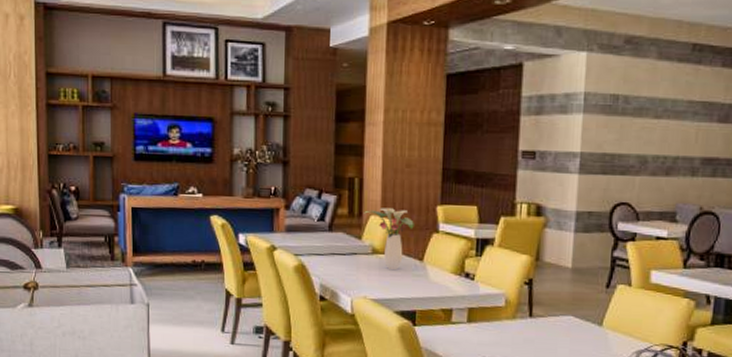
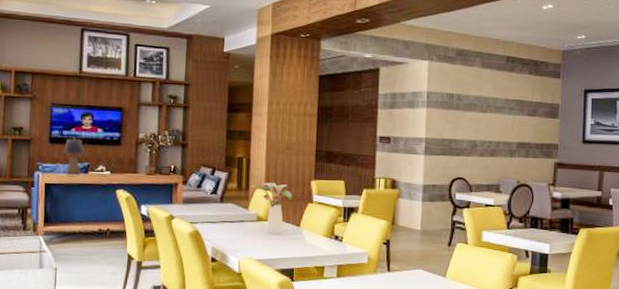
table lamp: none [150,154,173,201] -> present [63,138,84,177]

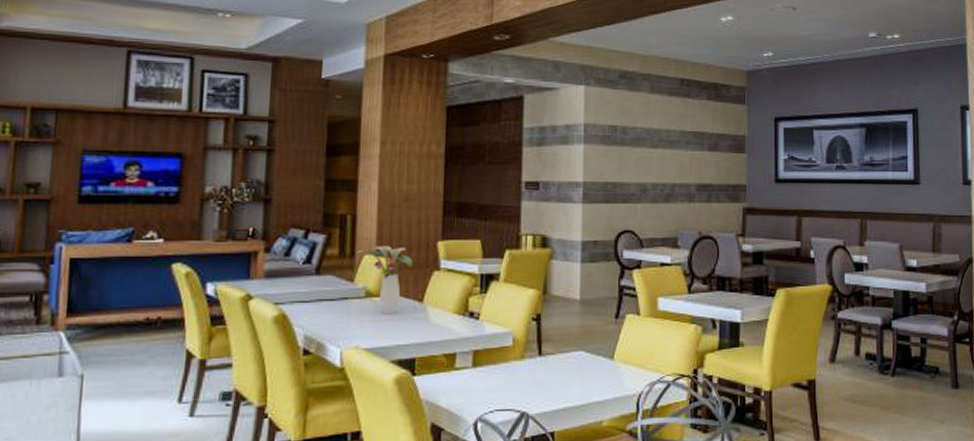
table lamp: present [63,138,84,177] -> none [98,195,128,248]

